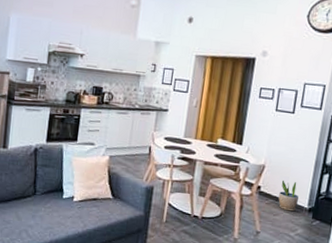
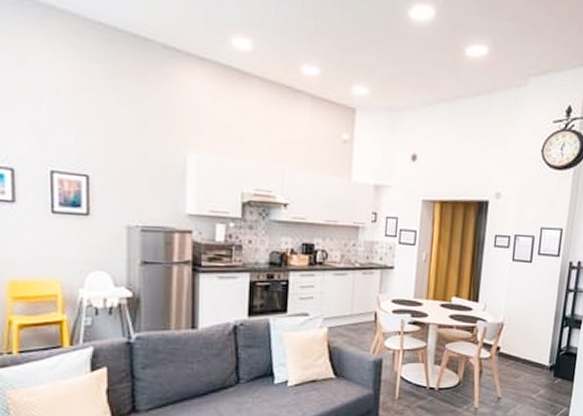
potted plant: present [278,180,299,212] -> none [519,337,539,371]

